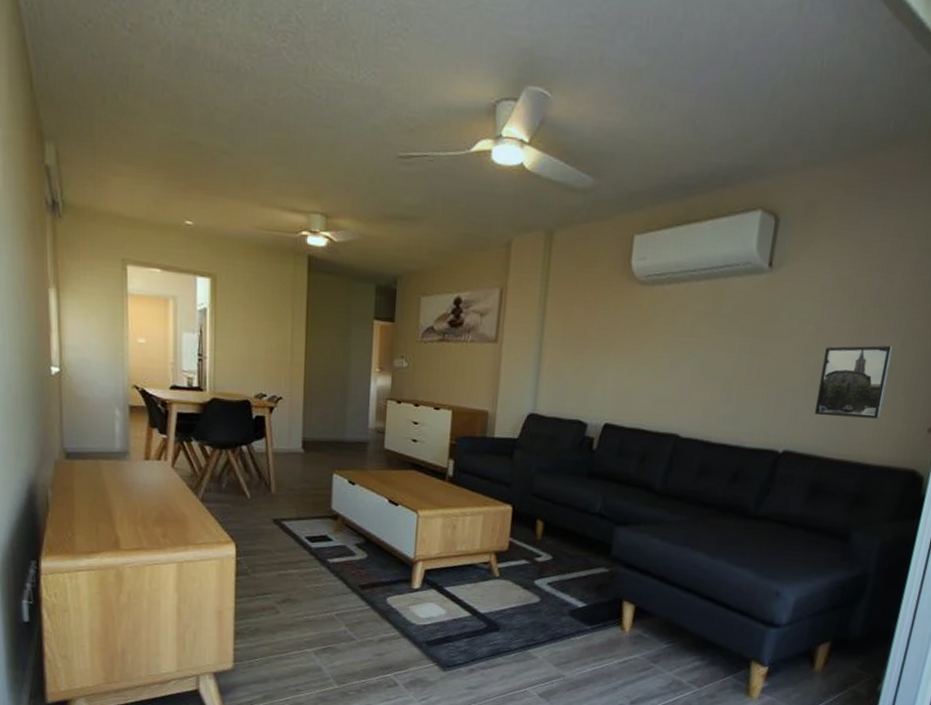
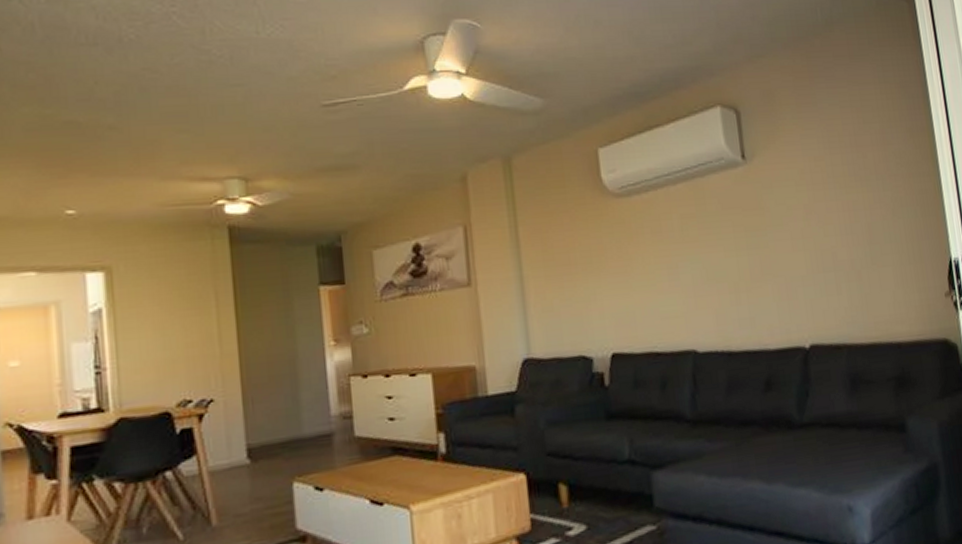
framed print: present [814,345,893,419] -> none [820,216,895,301]

